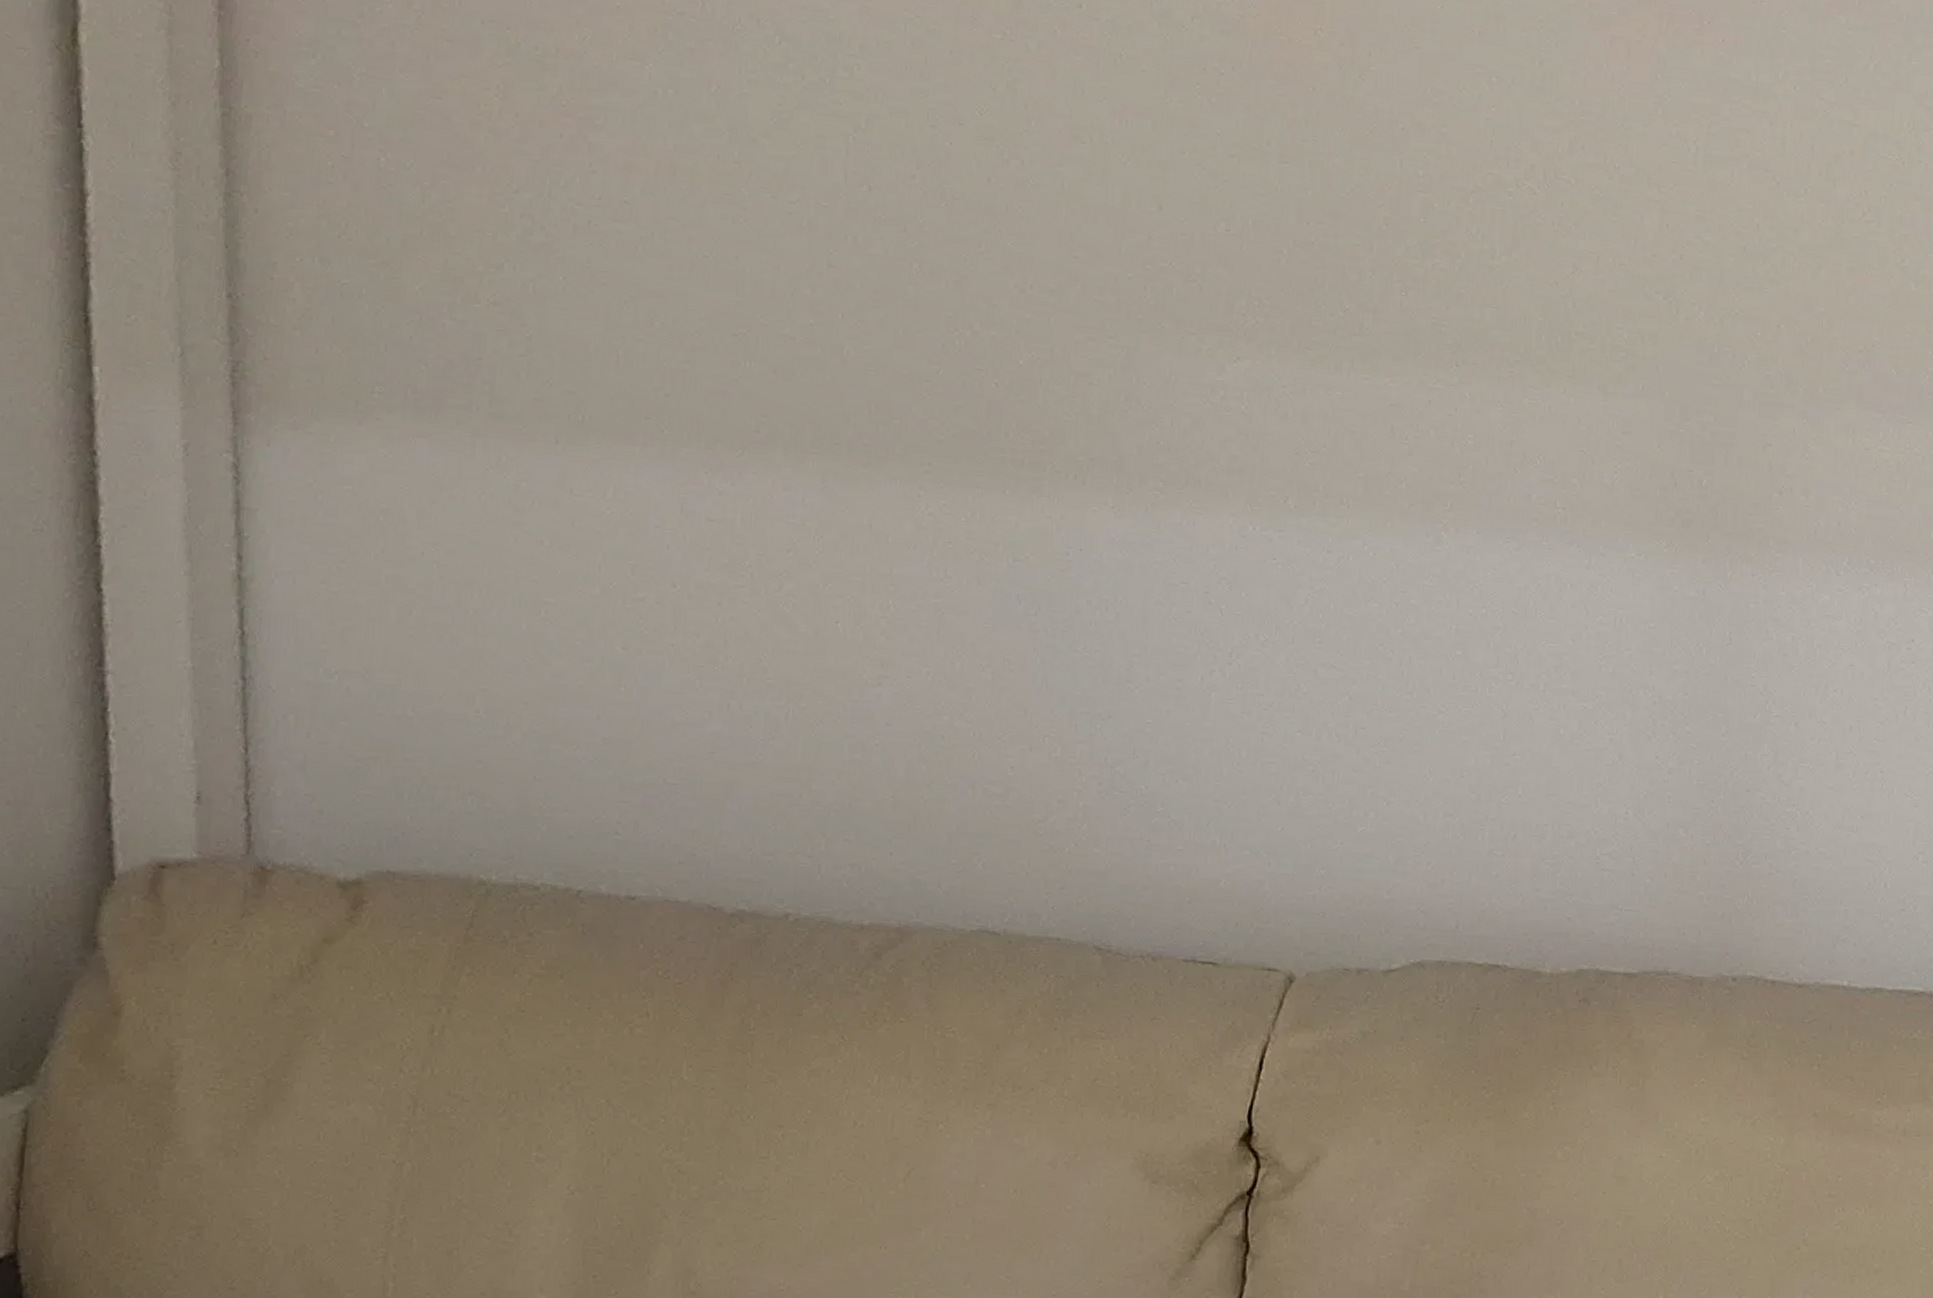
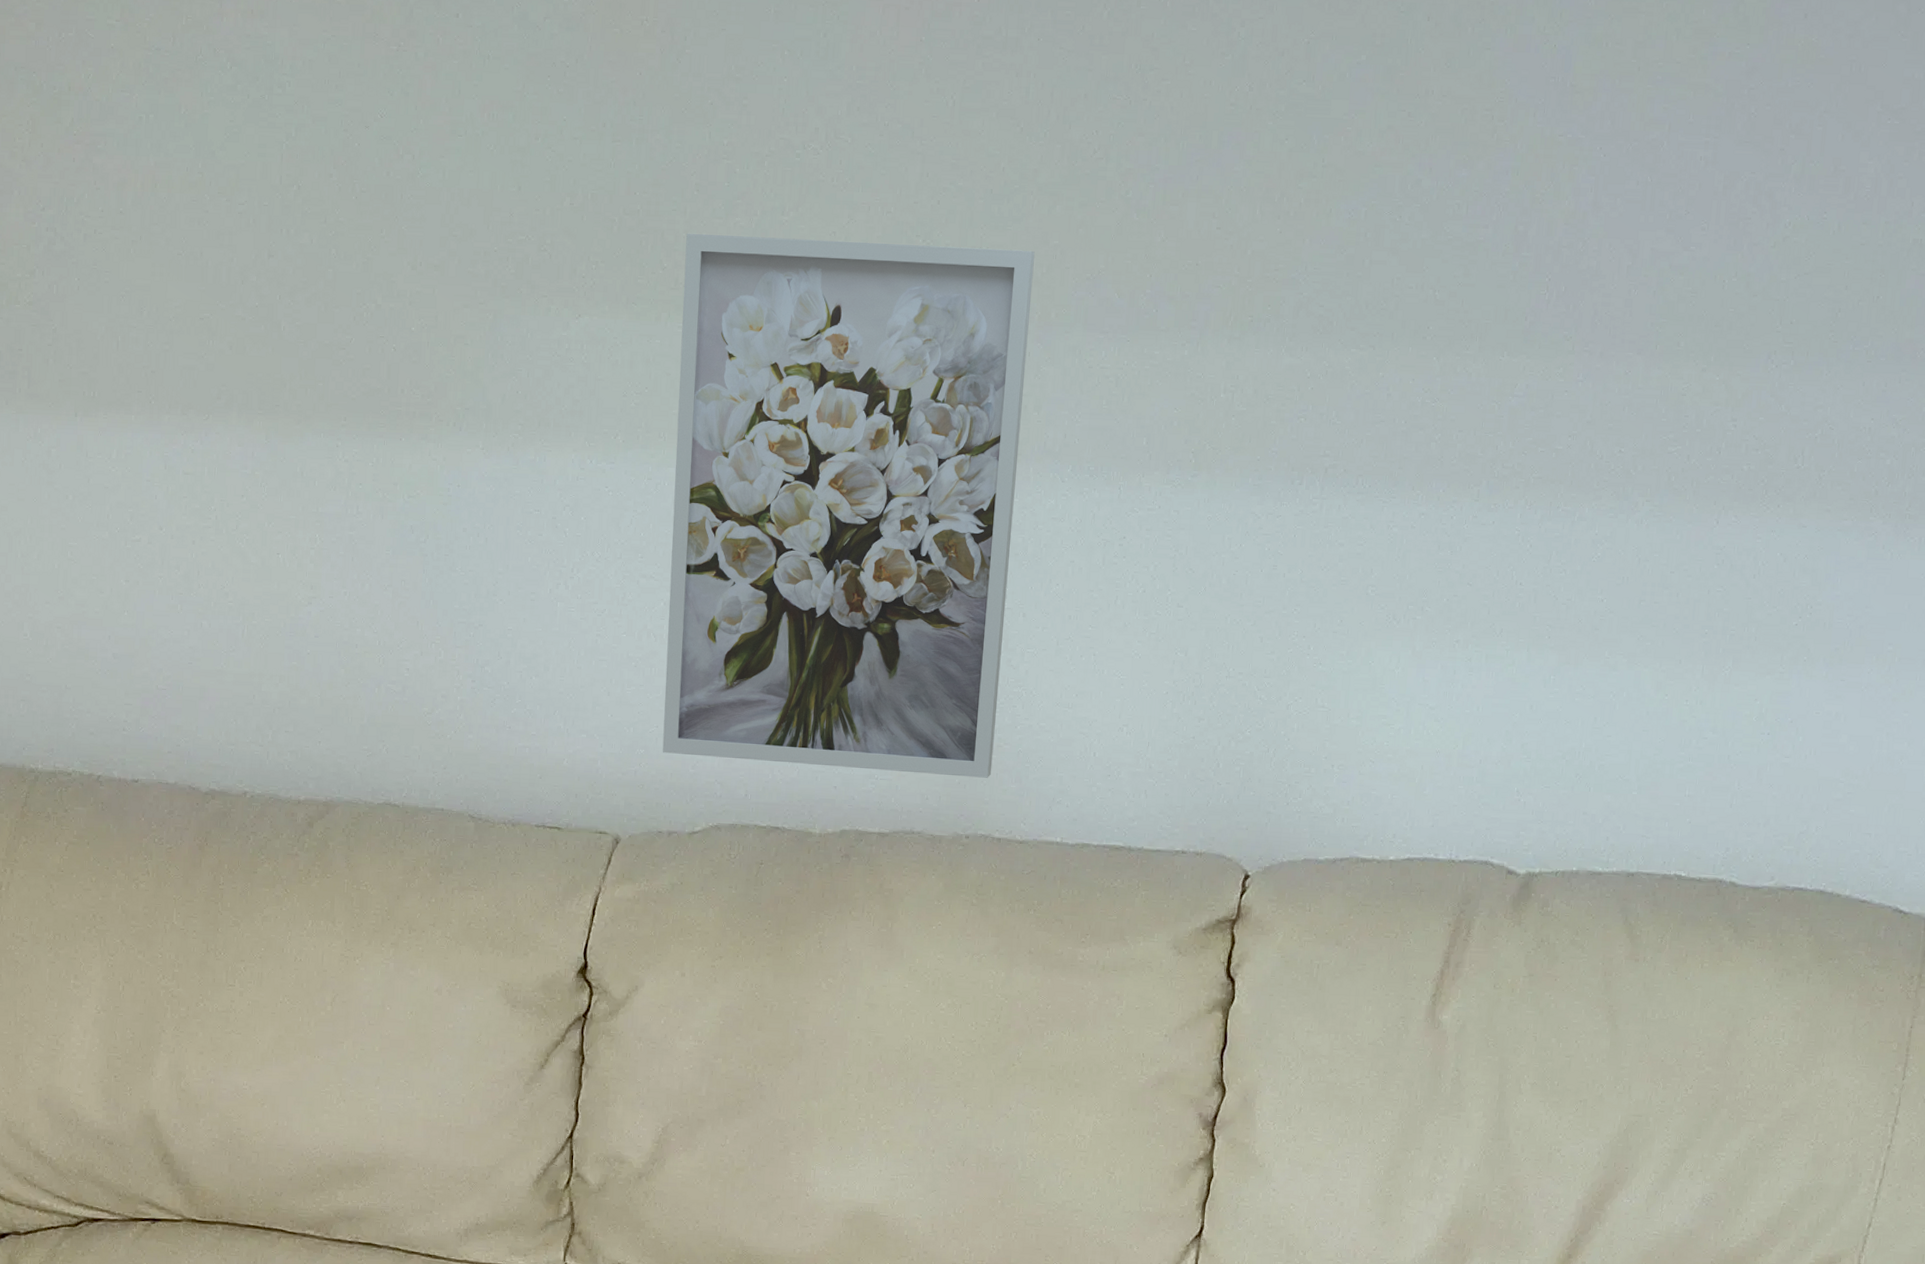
wall art: none [1348,272,1797,911] -> present [662,233,1035,778]

